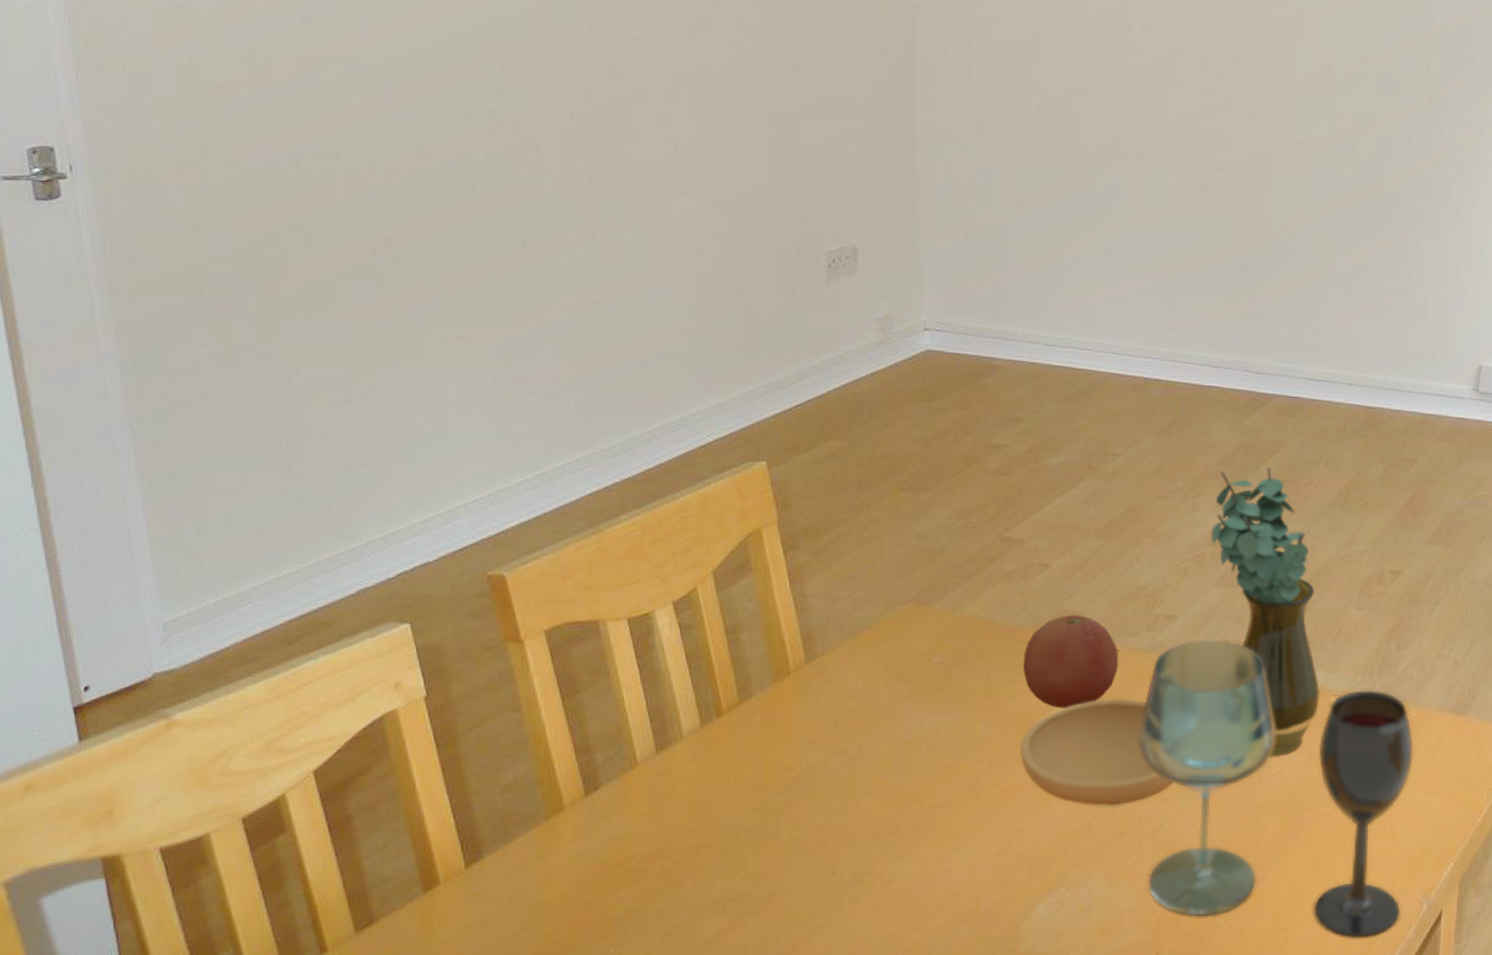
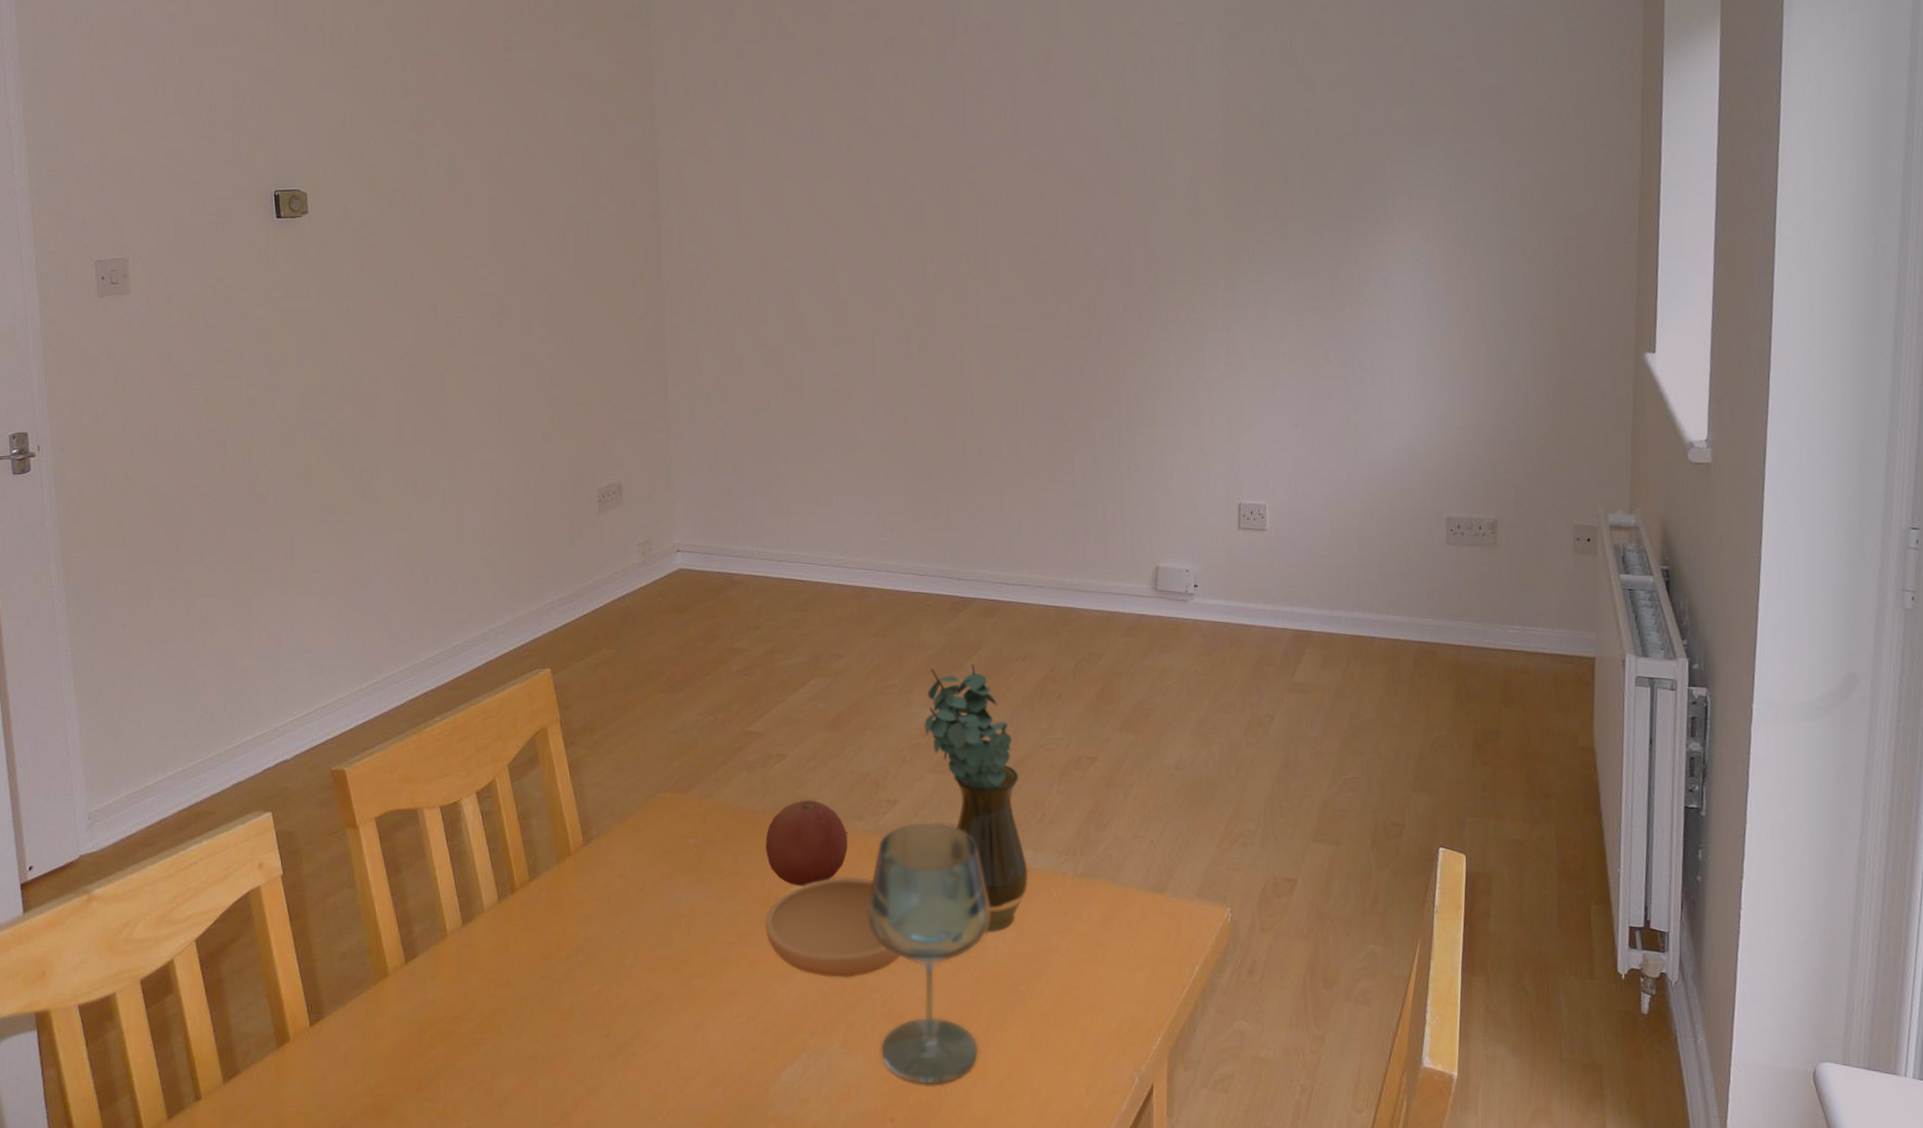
wine glass: present [1313,689,1415,938] -> none [1029,868,1119,1110]

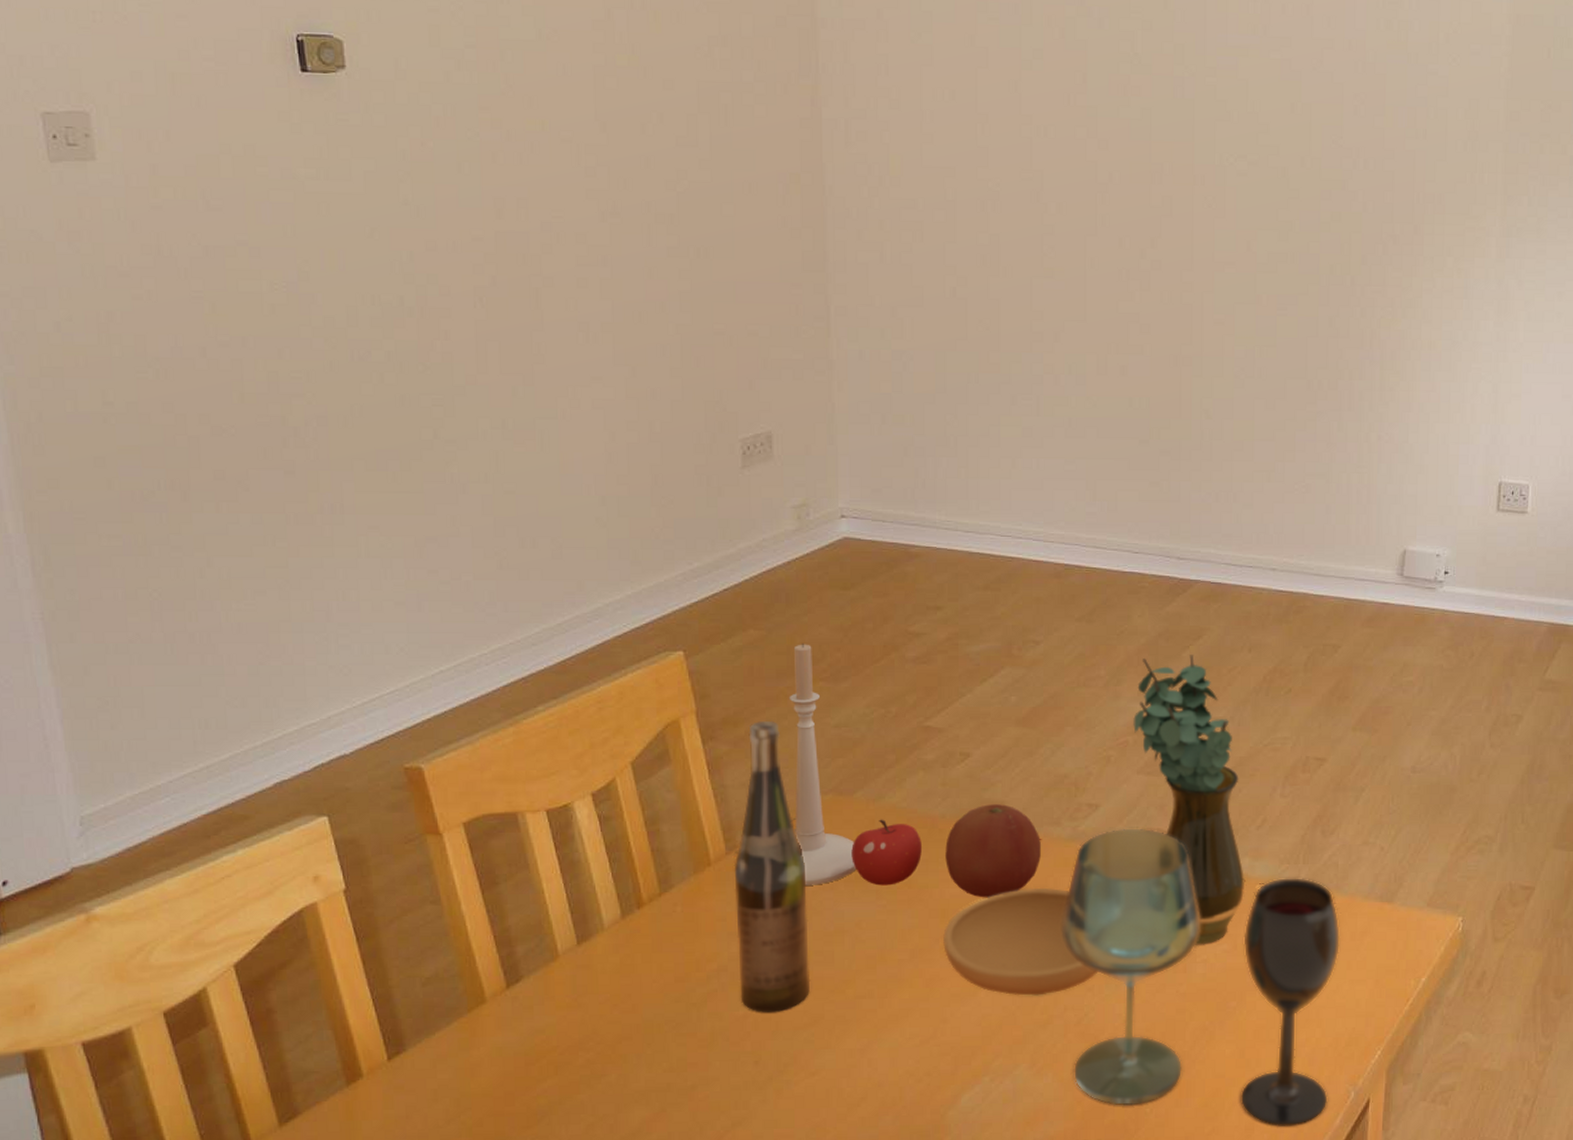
wine bottle: none [590,727,653,989] -> present [734,720,811,1012]
candlestick: none [635,660,691,874] -> present [789,644,857,885]
fruit: none [687,814,746,874] -> present [851,819,922,886]
wine glass: none [1029,868,1119,1110] -> present [1240,877,1341,1126]

